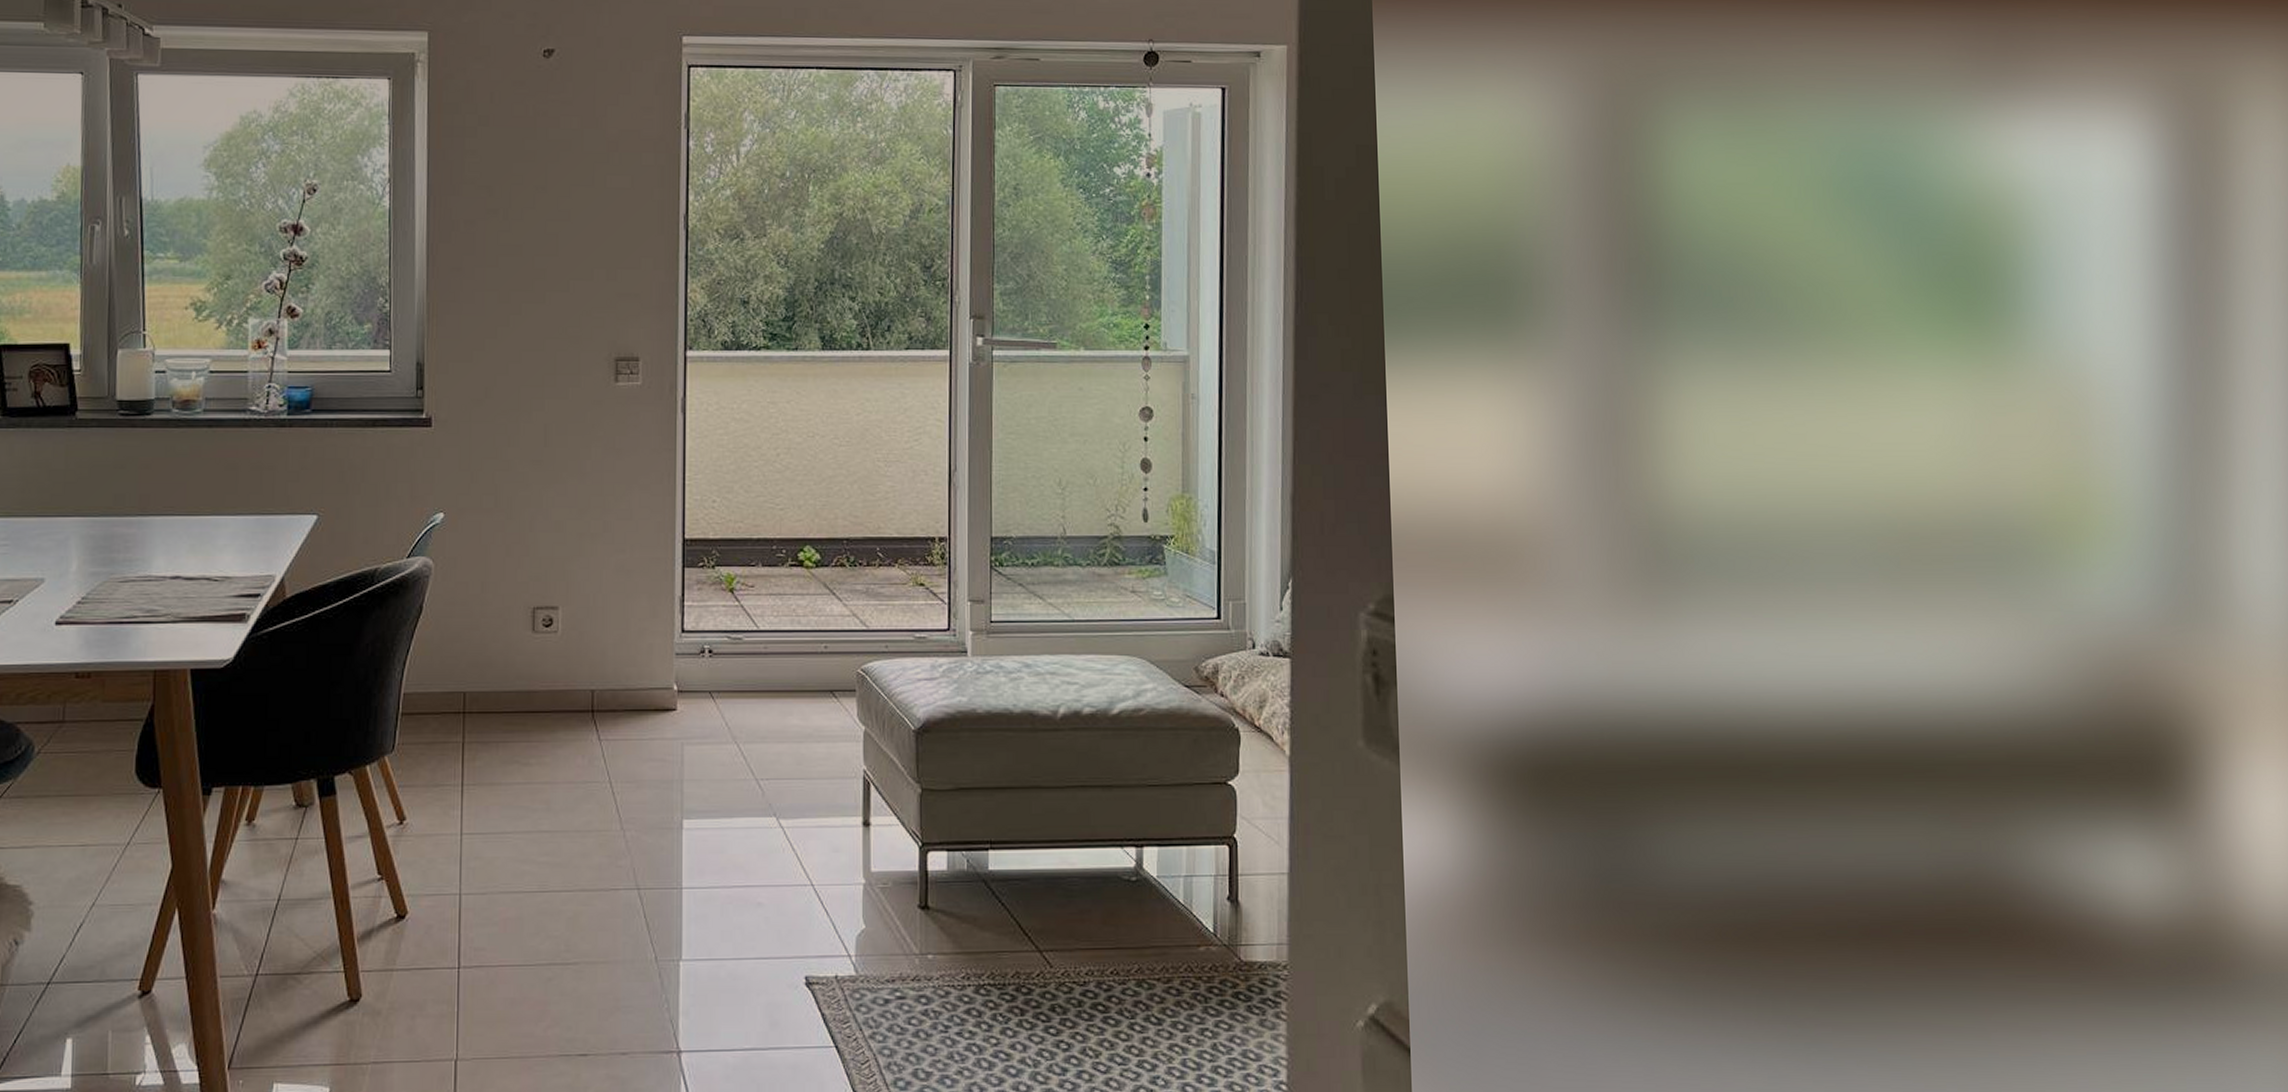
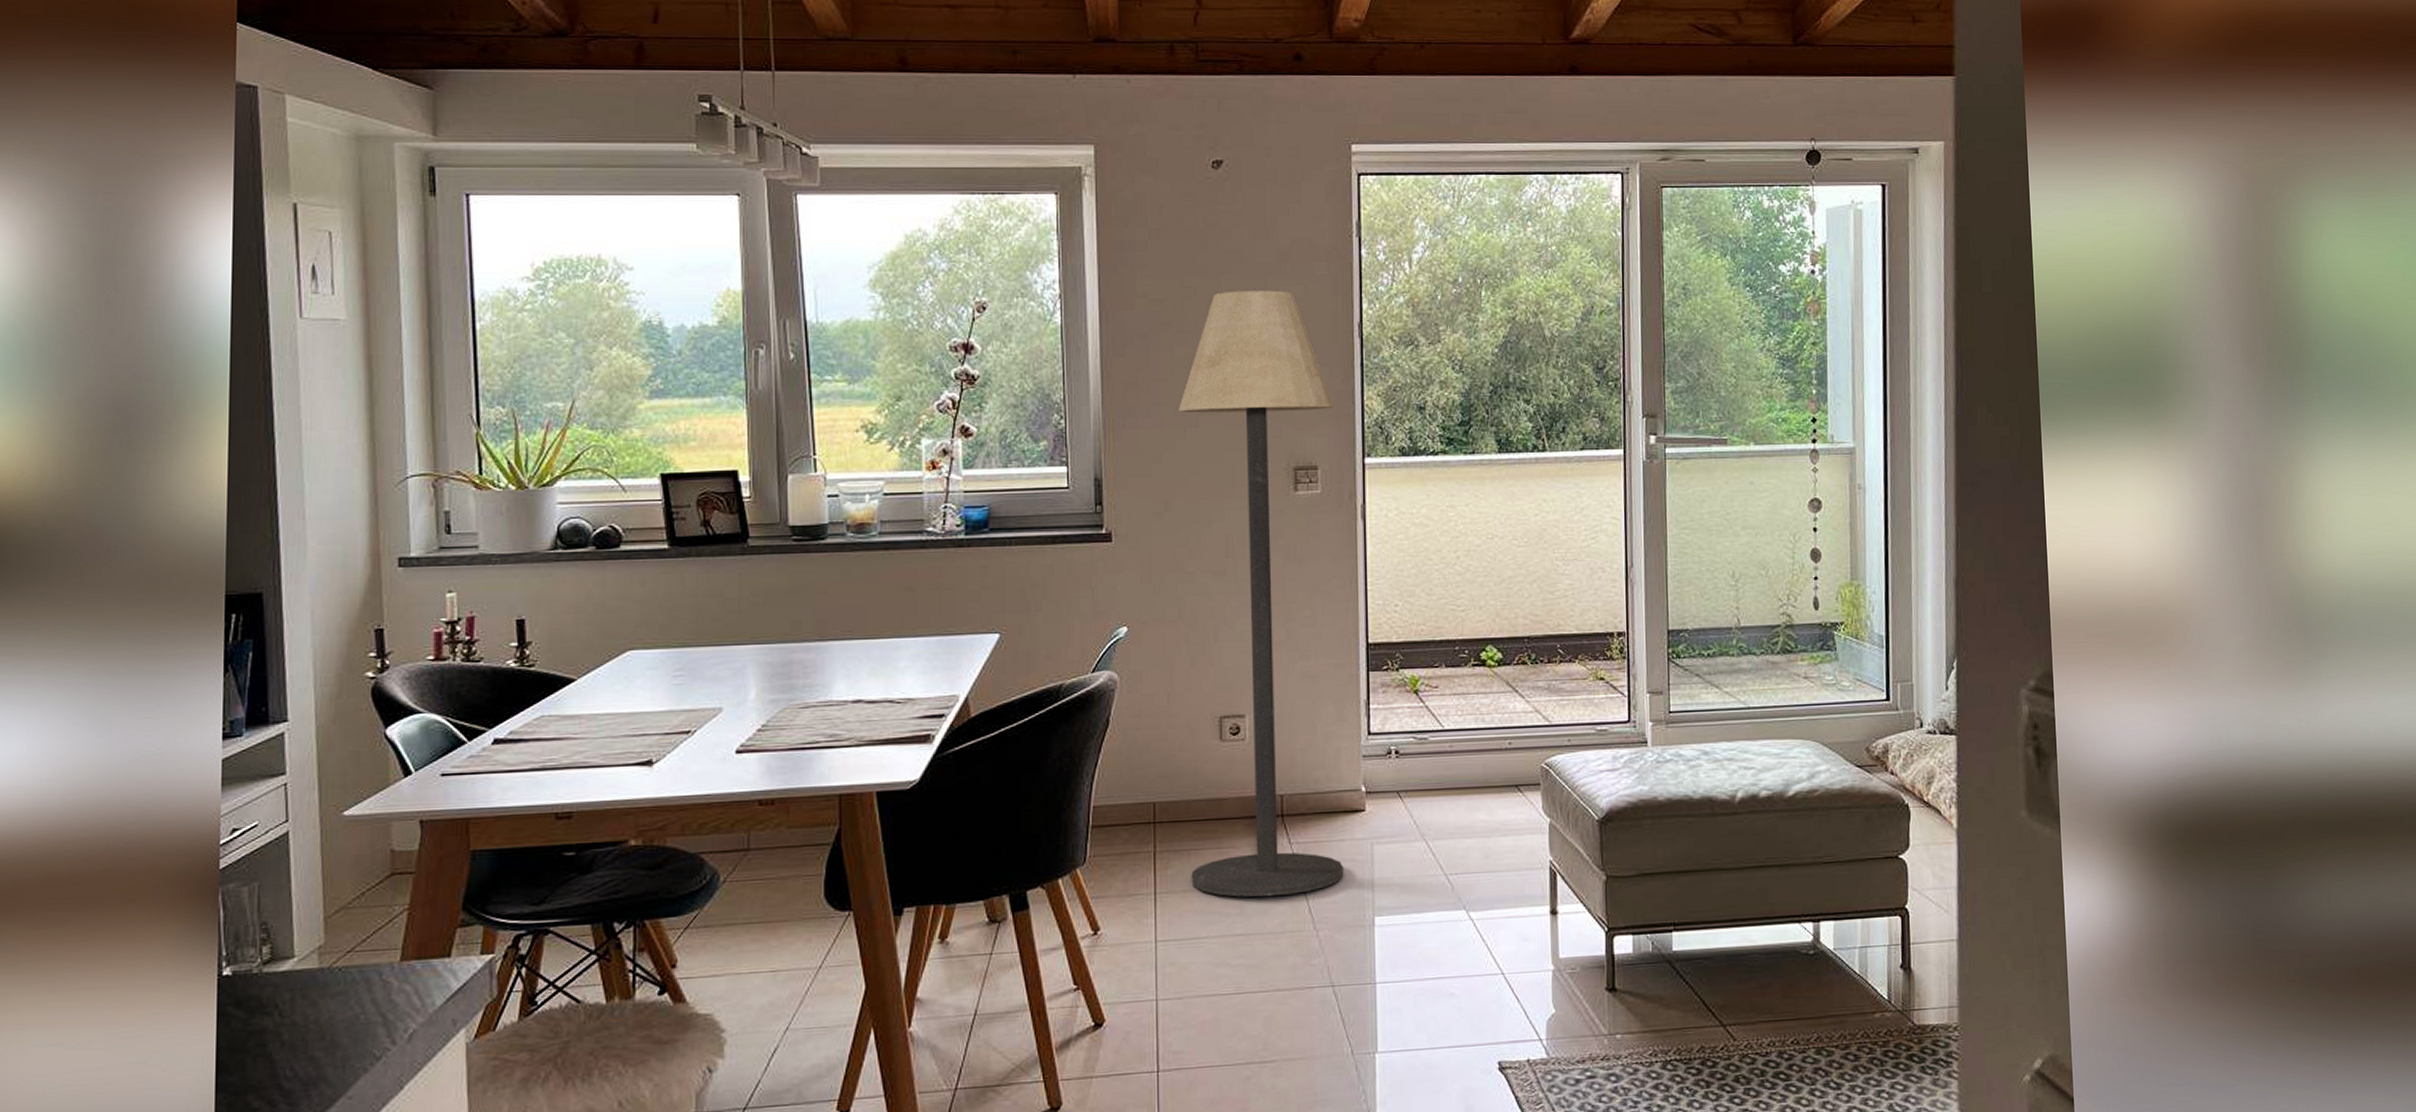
floor lamp: none [499,179,658,794] -> present [1177,290,1344,898]

